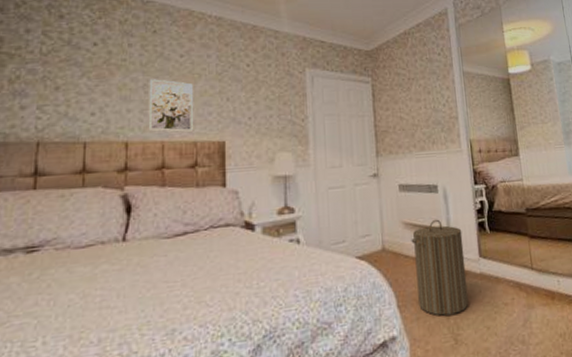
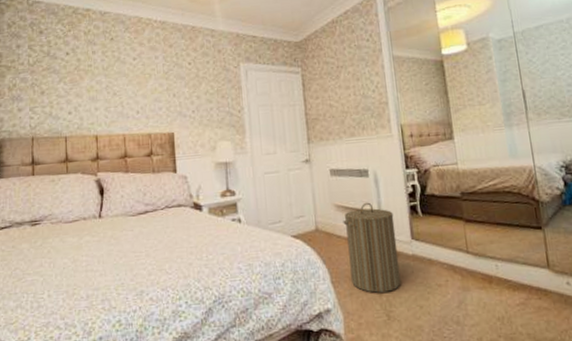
wall art: present [148,79,193,133] -> none [110,80,147,126]

